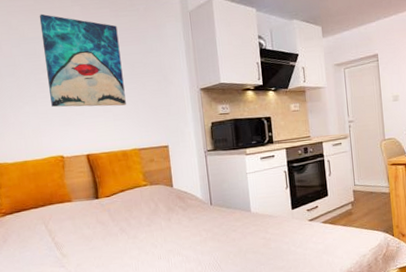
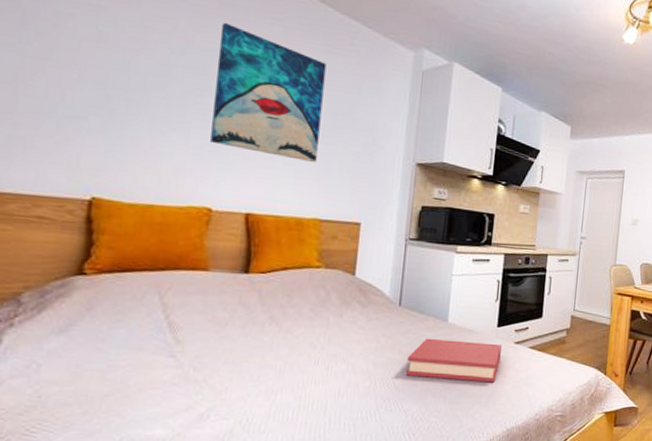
hardback book: none [225,223,300,259] -> present [406,338,502,383]

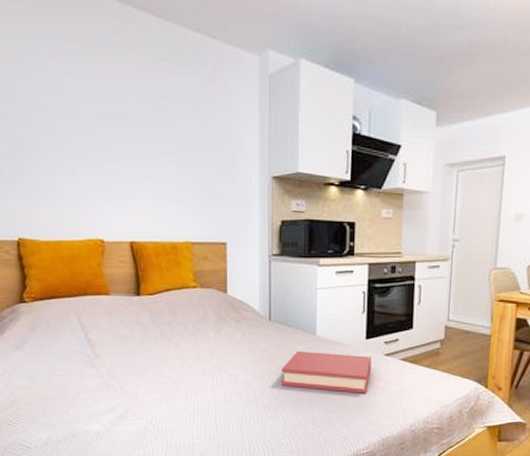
wall art: present [210,22,327,162] -> none [86,60,181,187]

